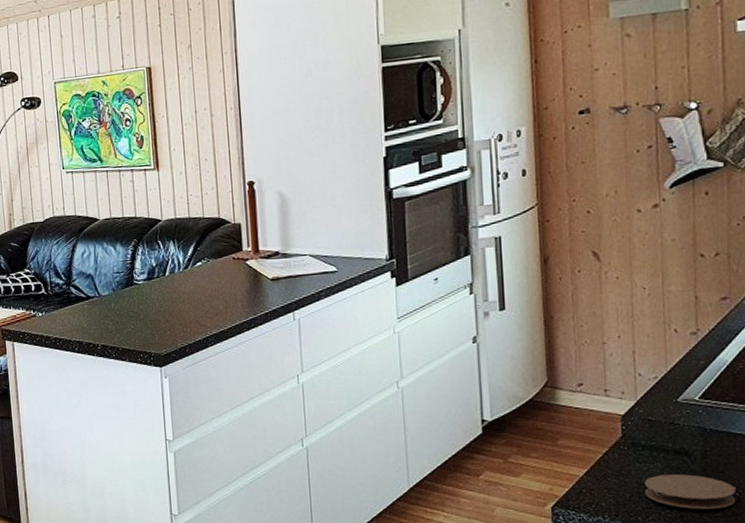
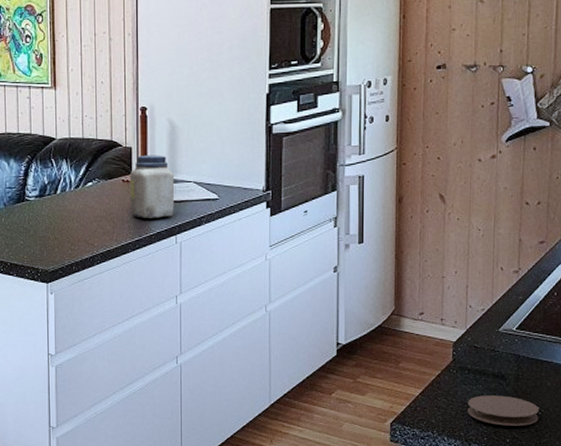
jar: none [240,229,290,296] -> present [129,155,175,218]

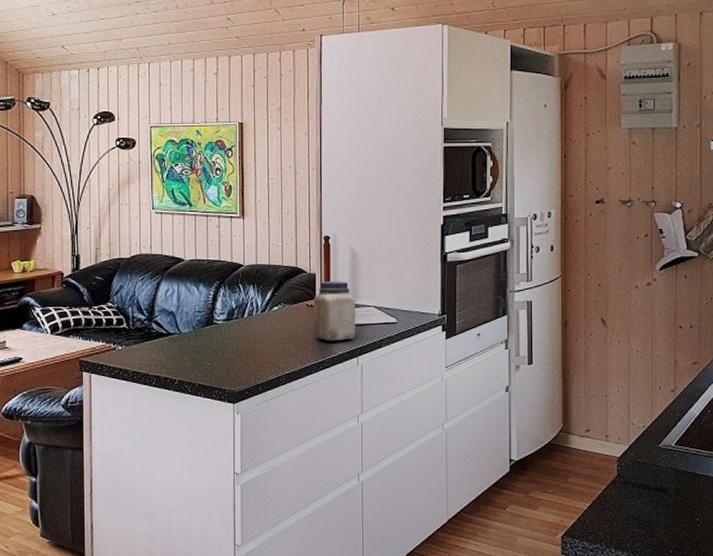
coaster: present [468,395,539,426] -> none [633,508,698,537]

